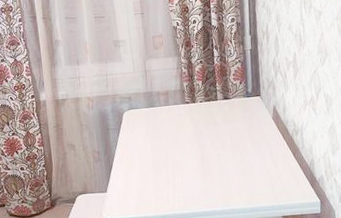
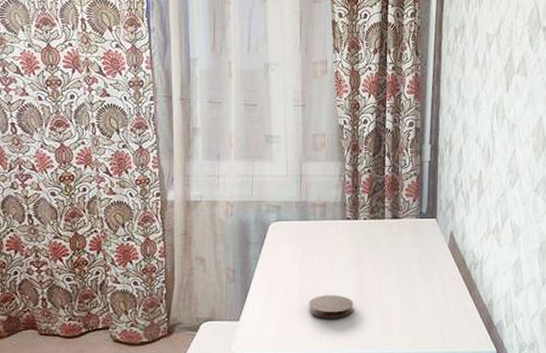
coaster: none [161,165,199,185] -> present [309,295,354,318]

